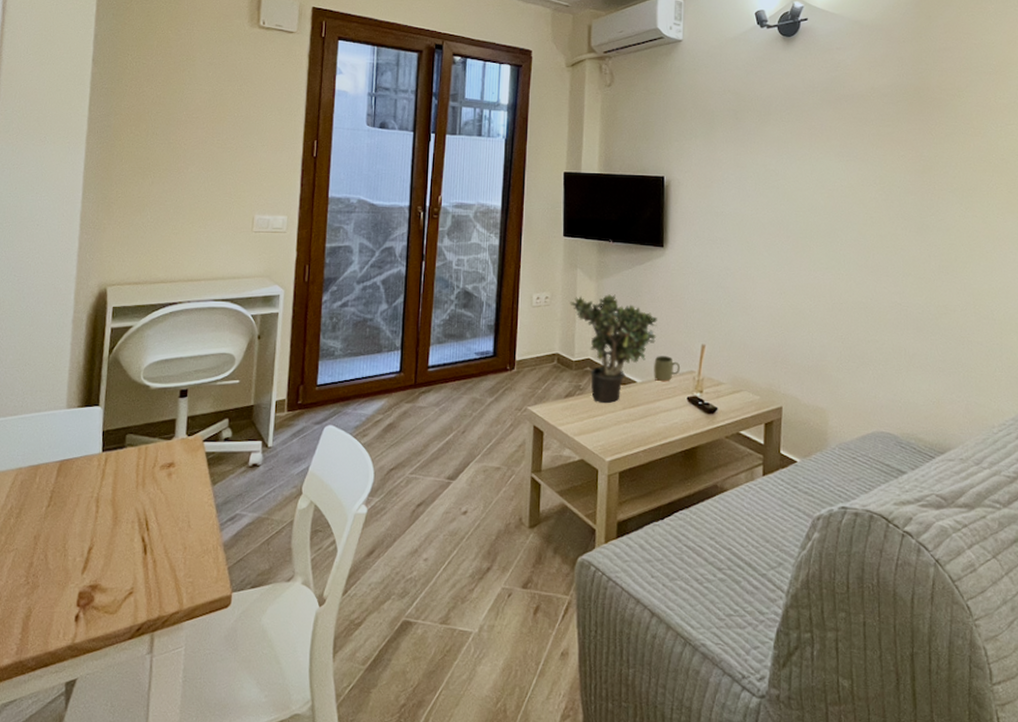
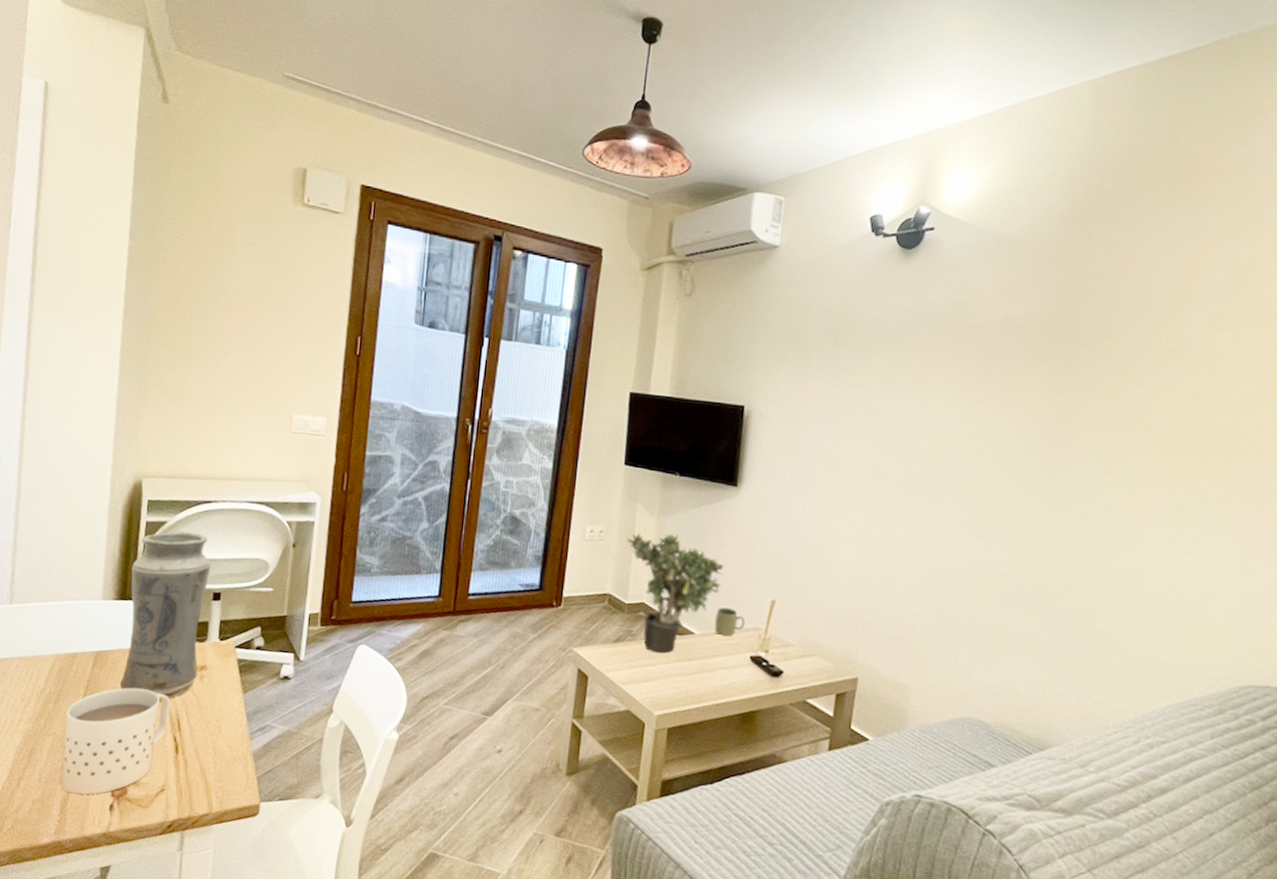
mug: none [21,492,138,609] -> present [59,687,171,795]
vase: none [85,334,178,501] -> present [119,531,211,699]

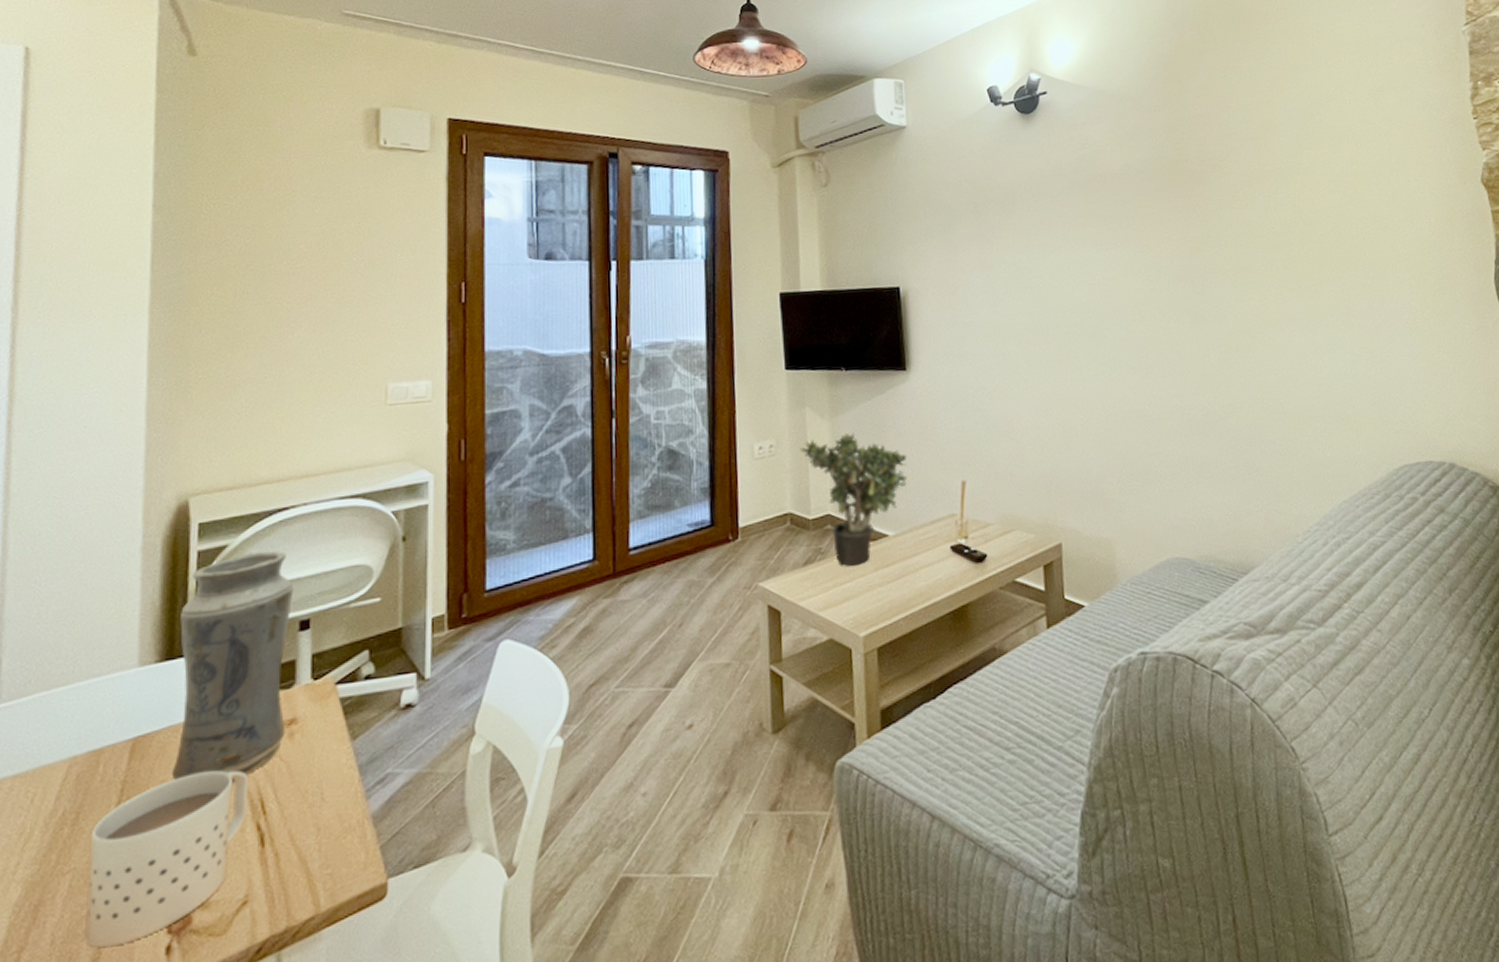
mug: present [714,607,746,637] -> none [907,500,940,532]

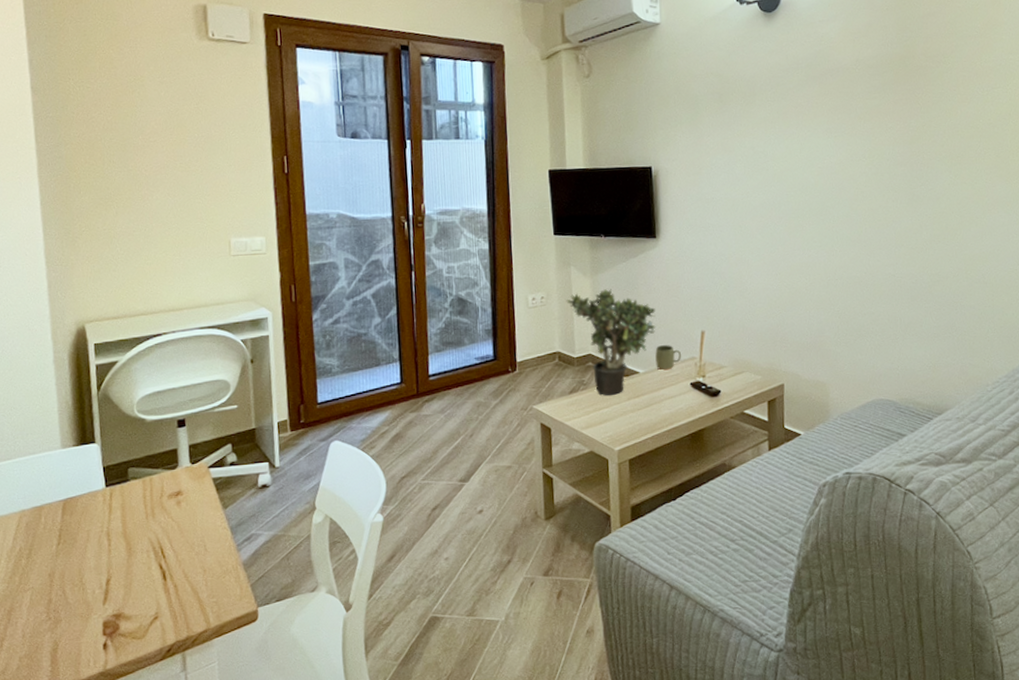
mug: present [85,770,249,948] -> none [41,525,152,642]
vase: present [171,551,294,780] -> none [88,367,174,532]
mug: none [907,500,940,532] -> present [655,345,682,371]

